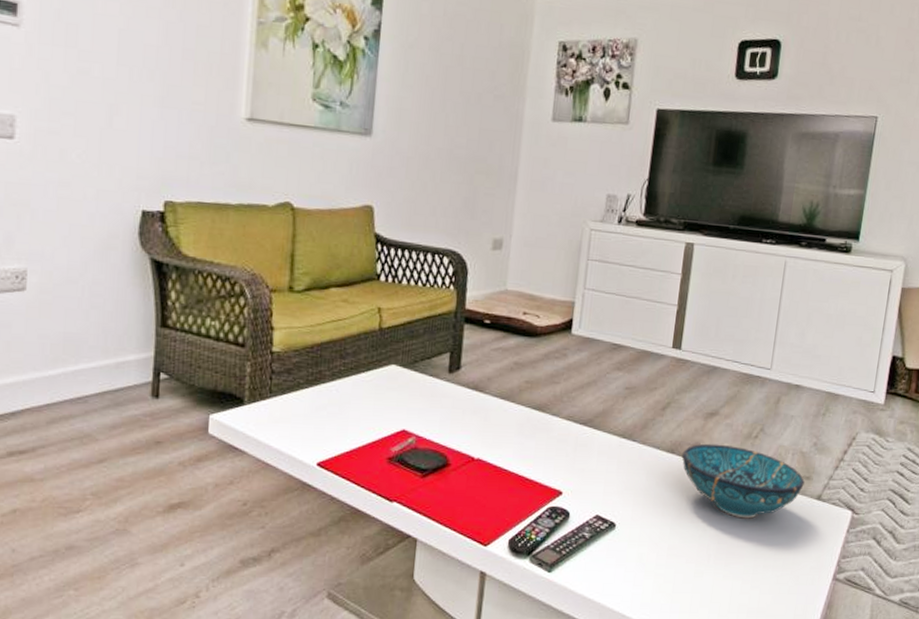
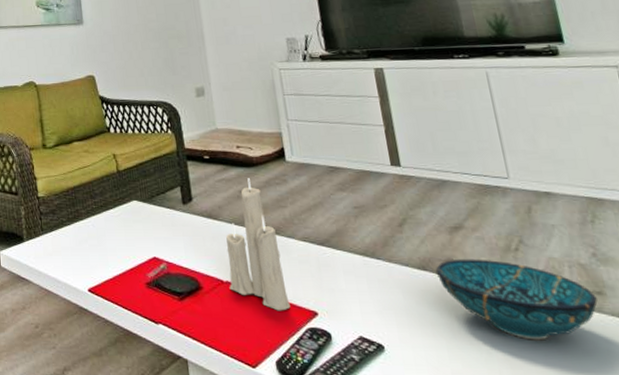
candle: none [479,349,542,490] -> present [226,178,291,311]

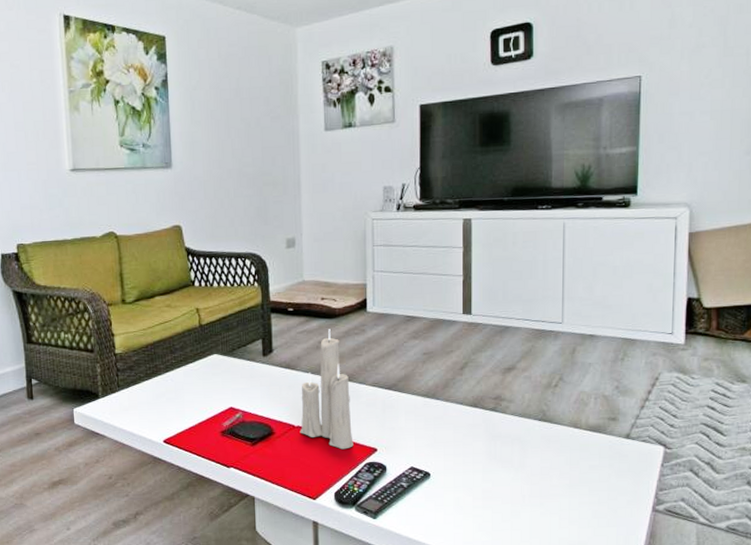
decorative bowl: present [435,259,598,341] -> none [485,395,611,461]

